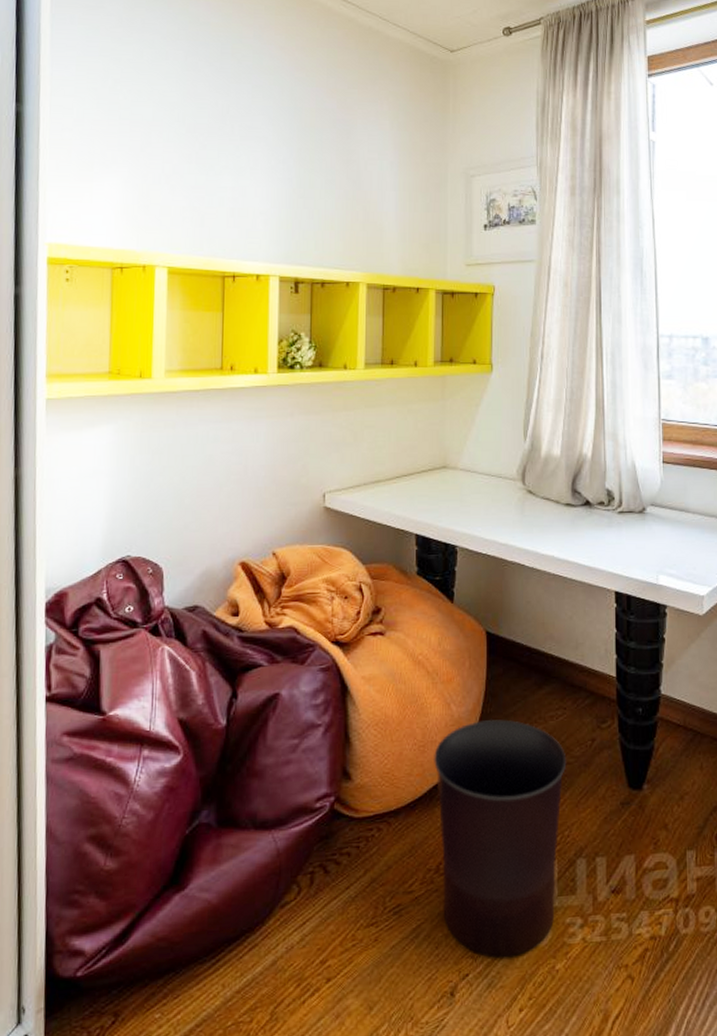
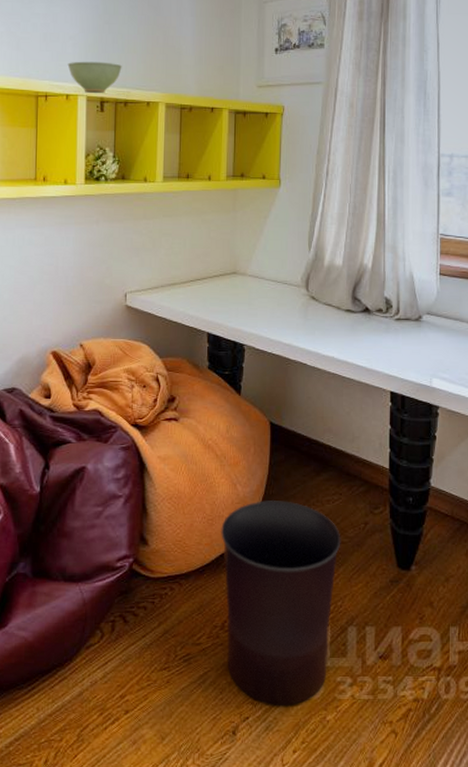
bowl: none [258,238,318,274] -> present [67,61,122,94]

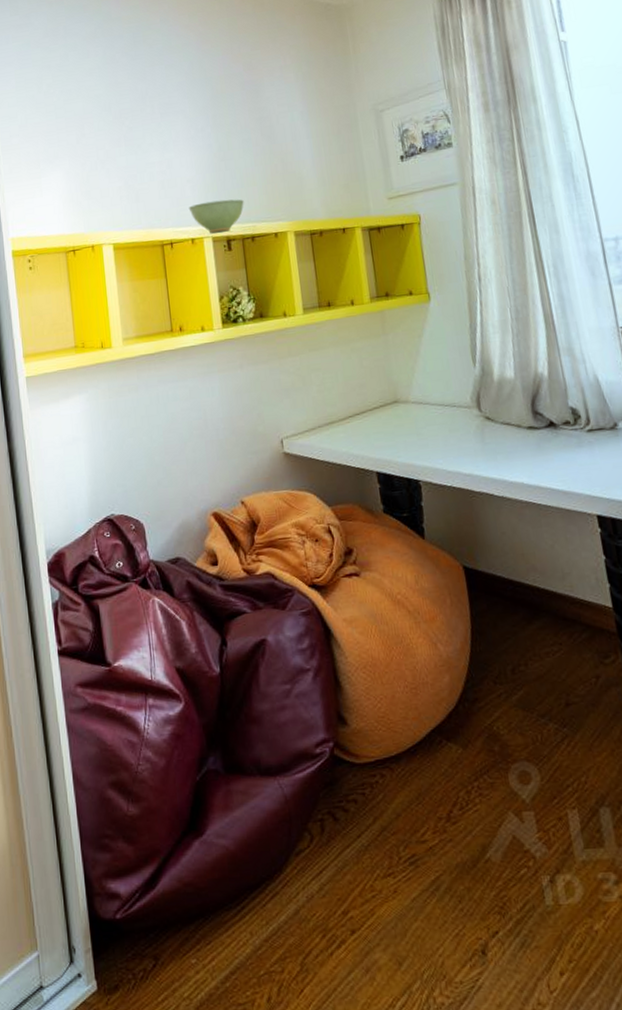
waste bin: present [220,501,341,707] -> none [427,658,584,915]

